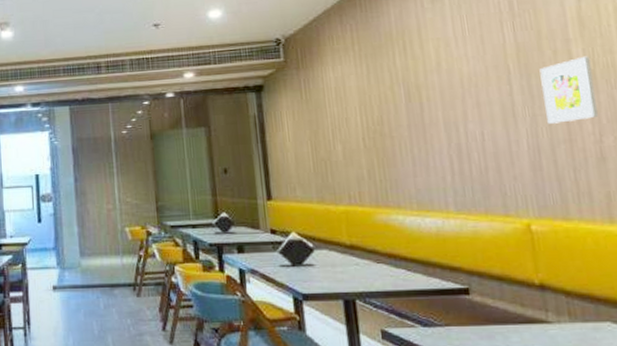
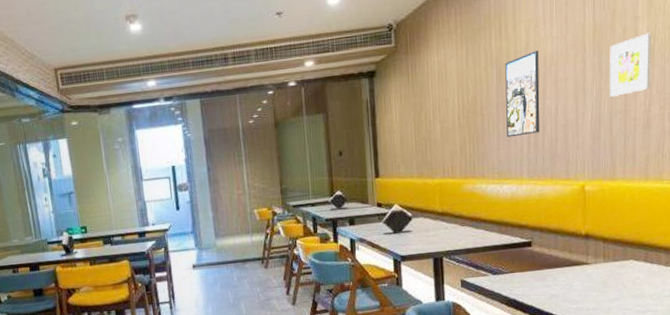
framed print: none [414,70,465,164] -> present [505,50,540,138]

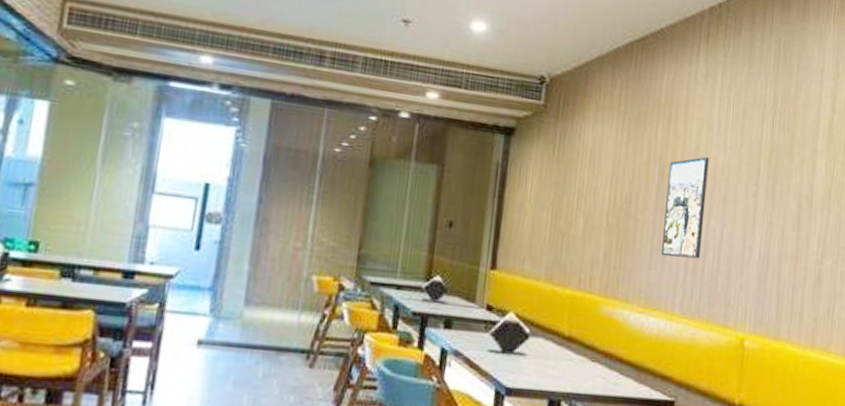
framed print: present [610,32,652,97] -> none [781,170,830,238]

